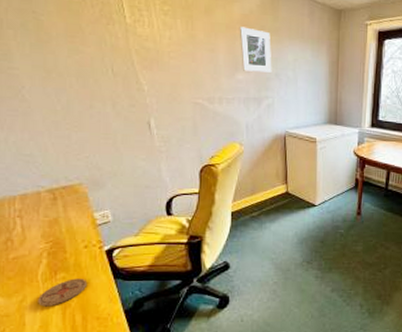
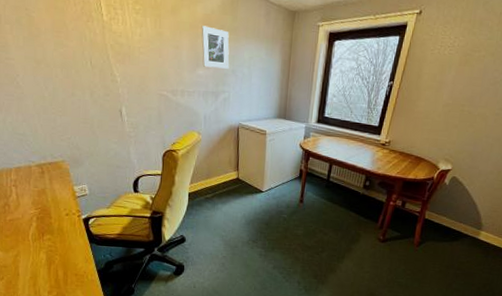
coaster: present [38,278,86,307] -> none [29,240,67,262]

